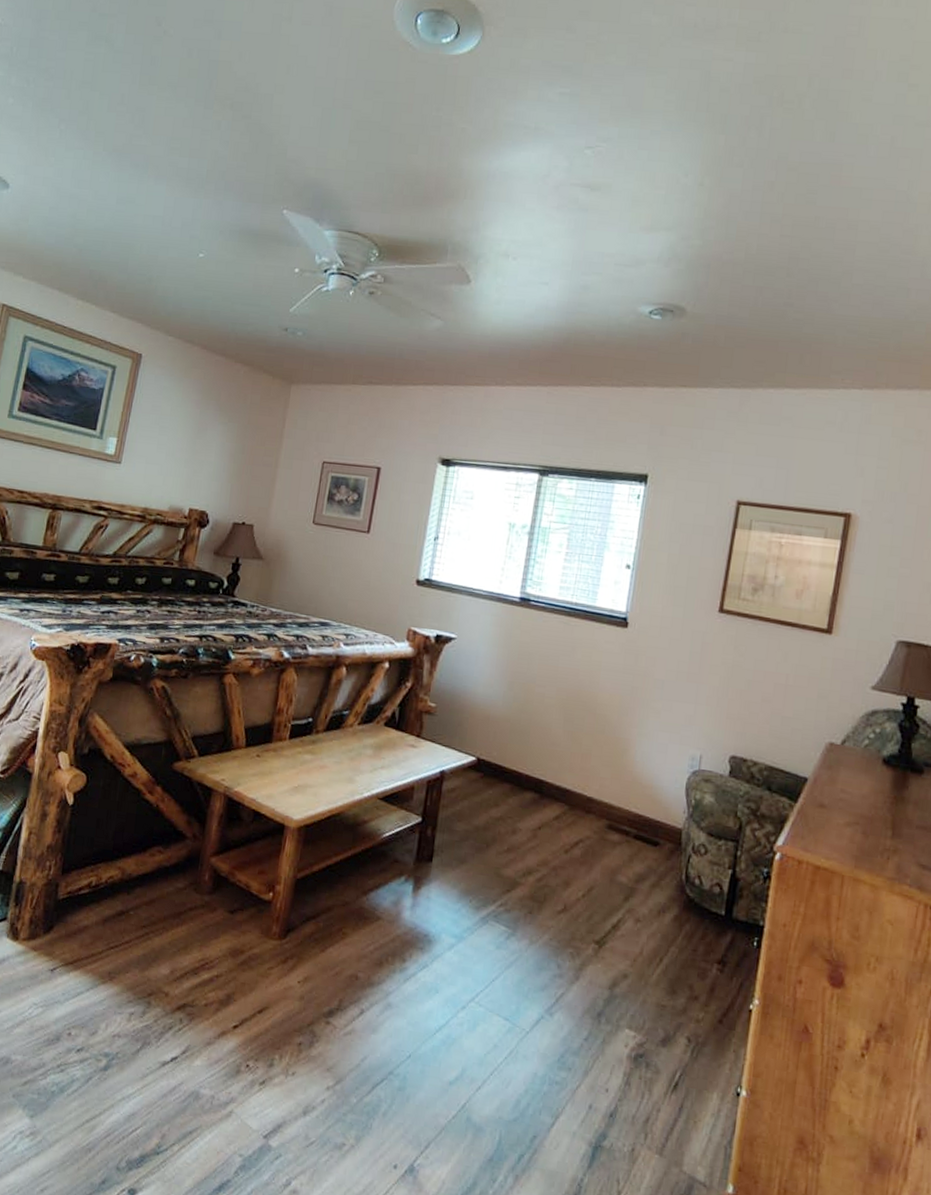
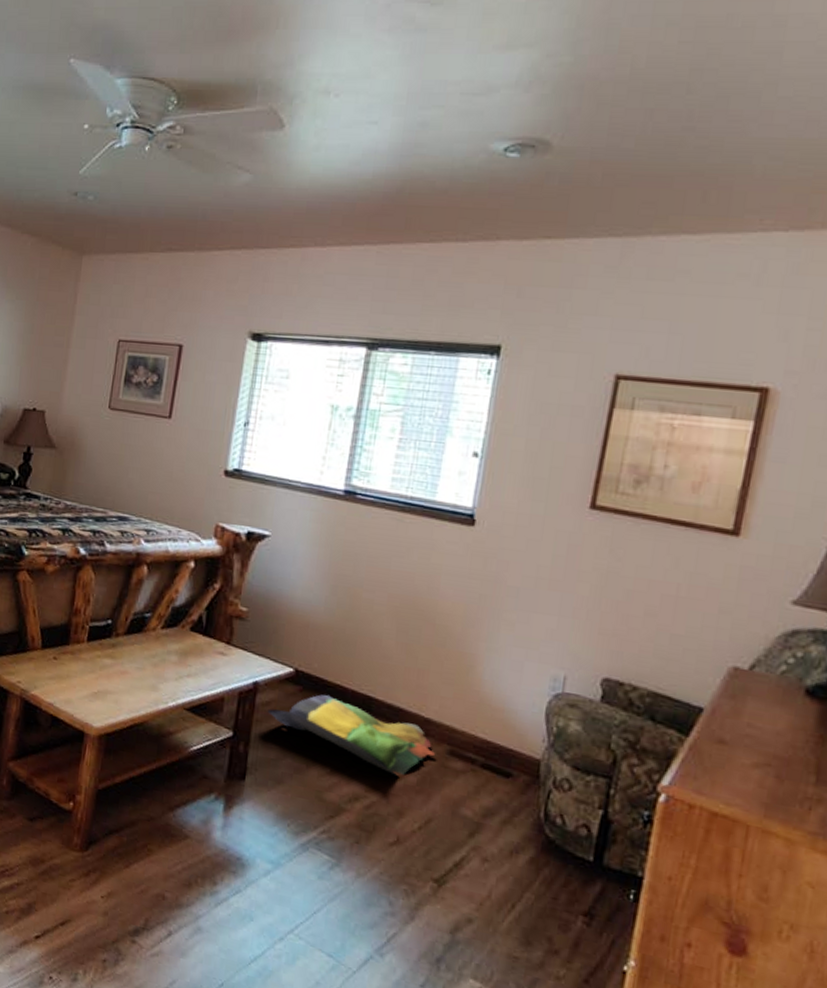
laundry basket: none [451,780,597,851] -> present [266,694,436,777]

